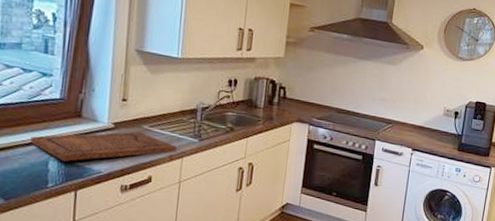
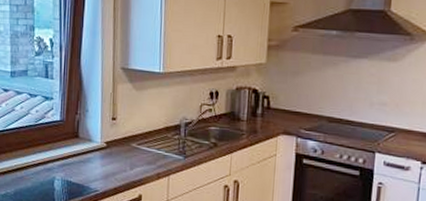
cutting board: present [30,131,177,162] -> none [39,150,163,181]

